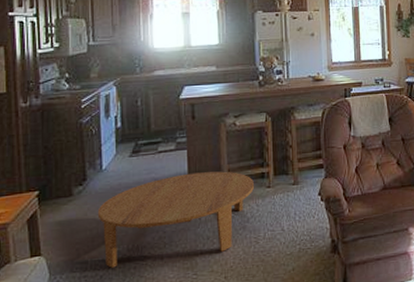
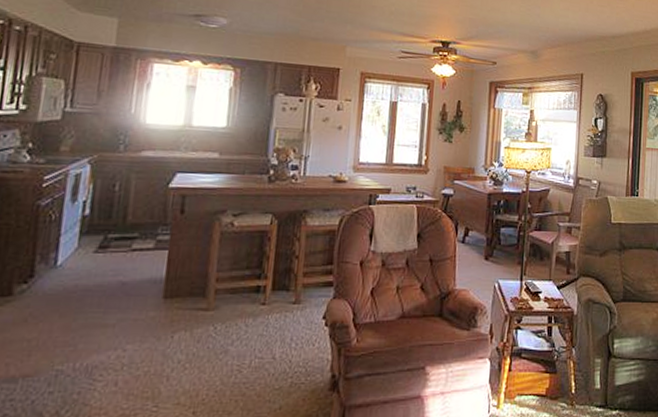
coffee table: present [97,171,254,268] -> none [40,279,246,391]

